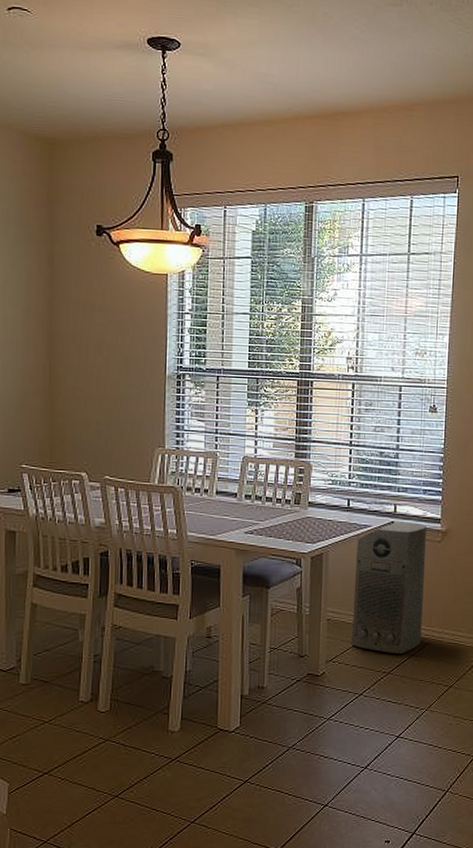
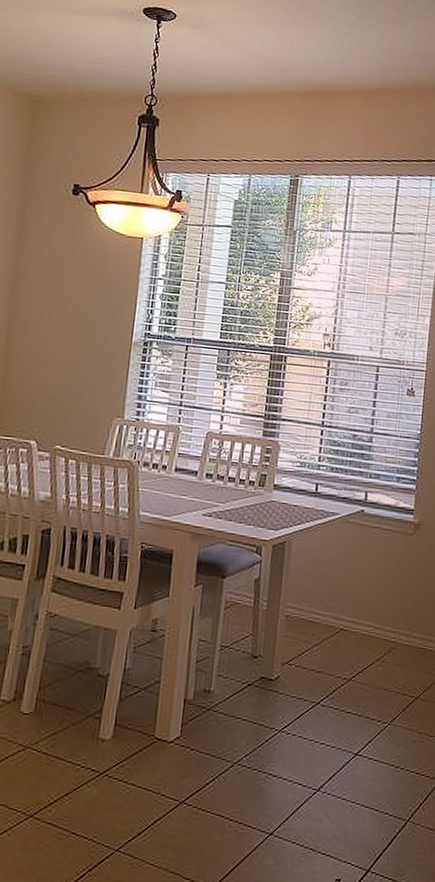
air purifier: present [352,522,428,653] -> none [311,510,399,658]

